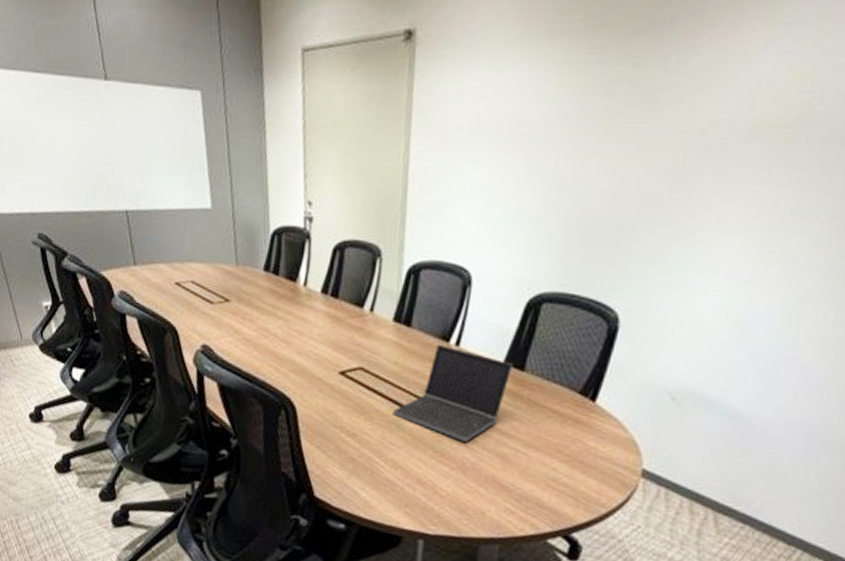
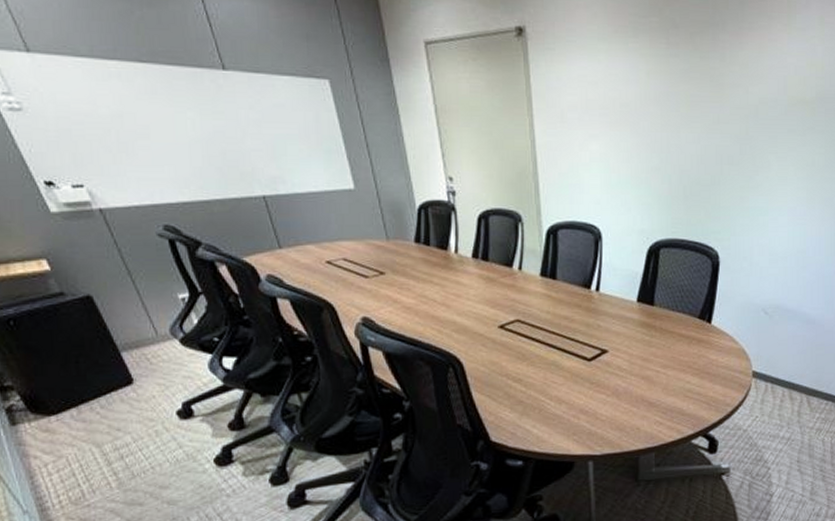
laptop computer: present [393,343,514,442] -> none [551,291,645,371]

